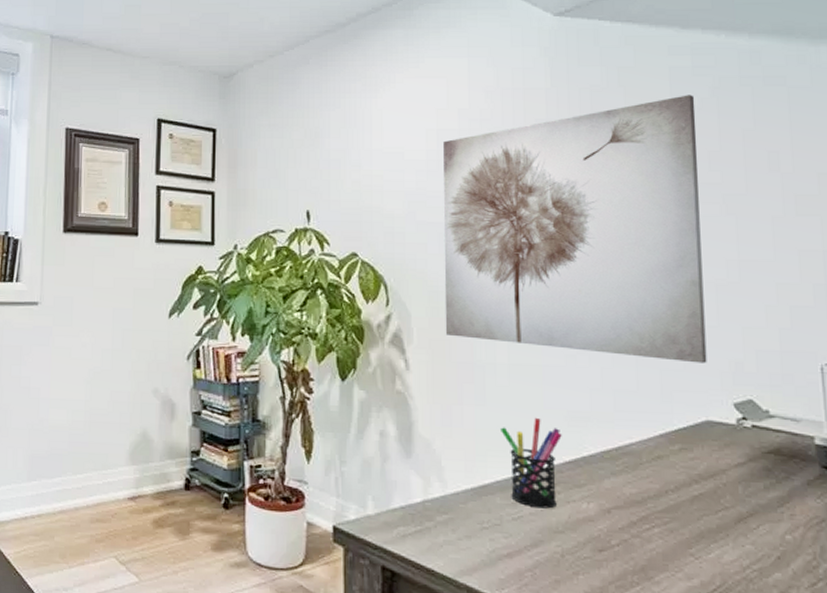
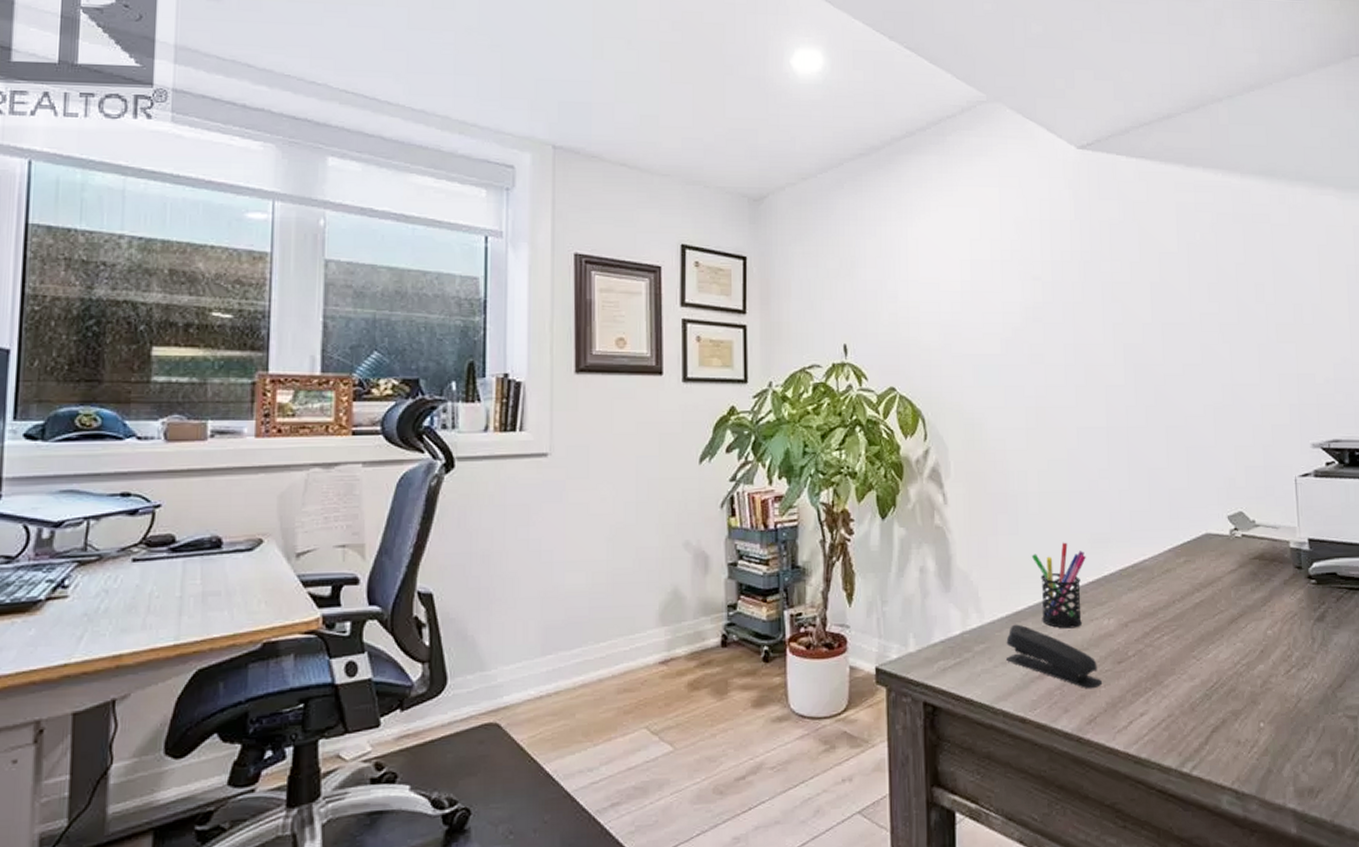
wall art: present [443,95,707,363] -> none [977,230,1207,481]
stapler: none [471,498,580,576] -> present [1006,624,1102,689]

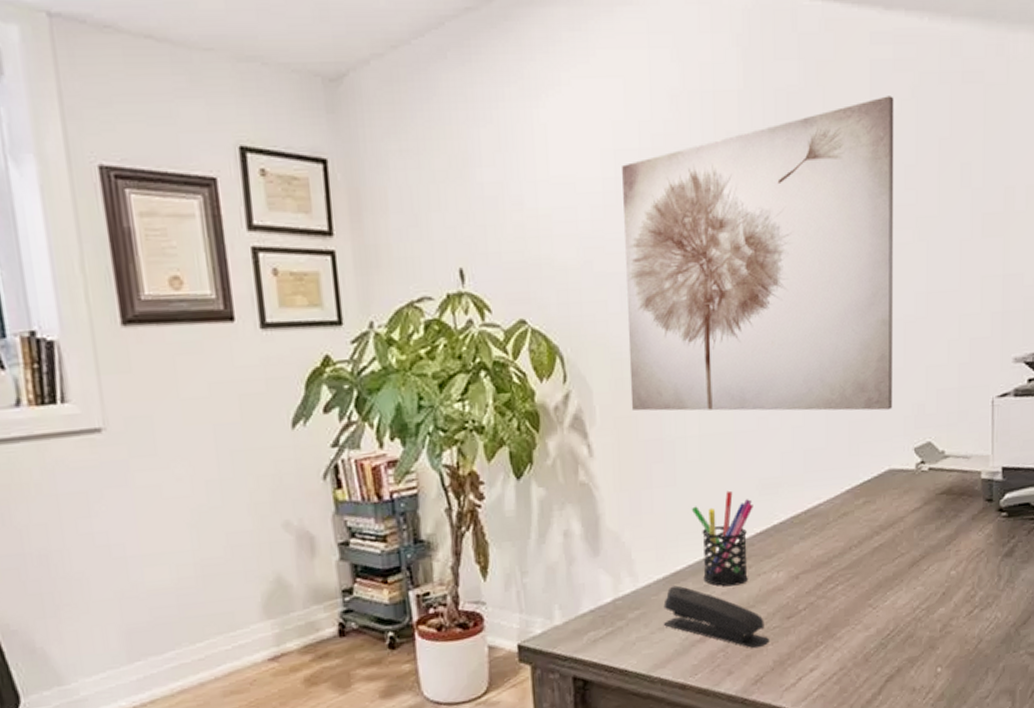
wall art: none [977,230,1207,481] -> present [622,96,894,411]

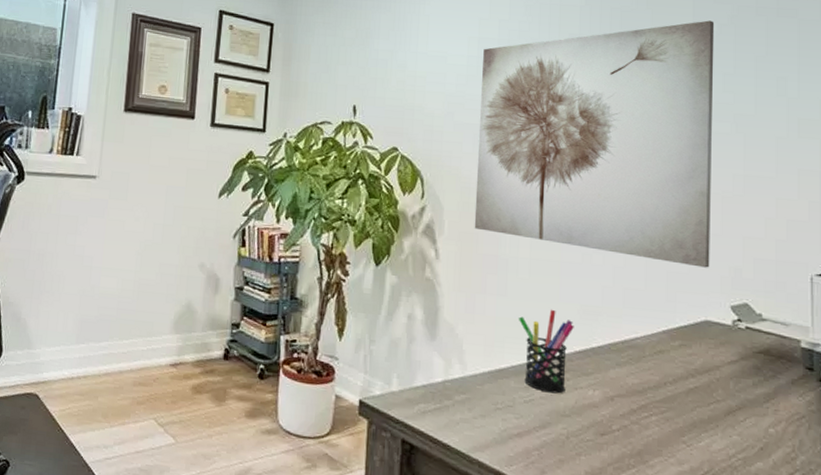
stapler: present [663,585,769,649] -> none [486,380,582,456]

